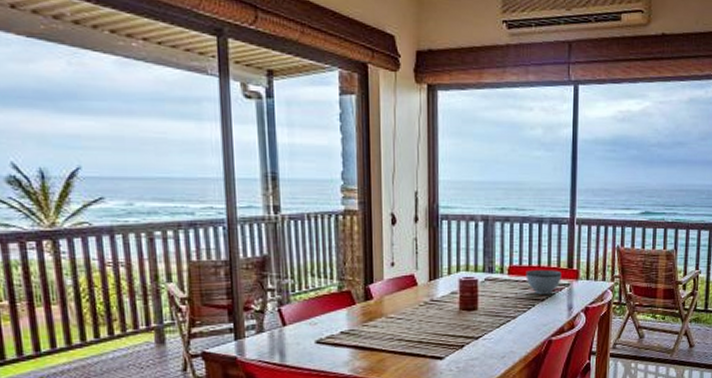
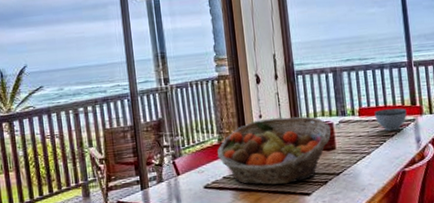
fruit basket: none [335,268,475,346] -> present [217,116,331,185]

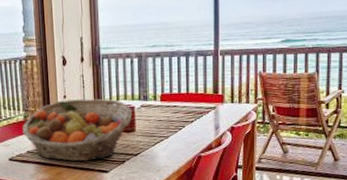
bowl: present [374,108,407,131] -> none [176,95,208,117]

